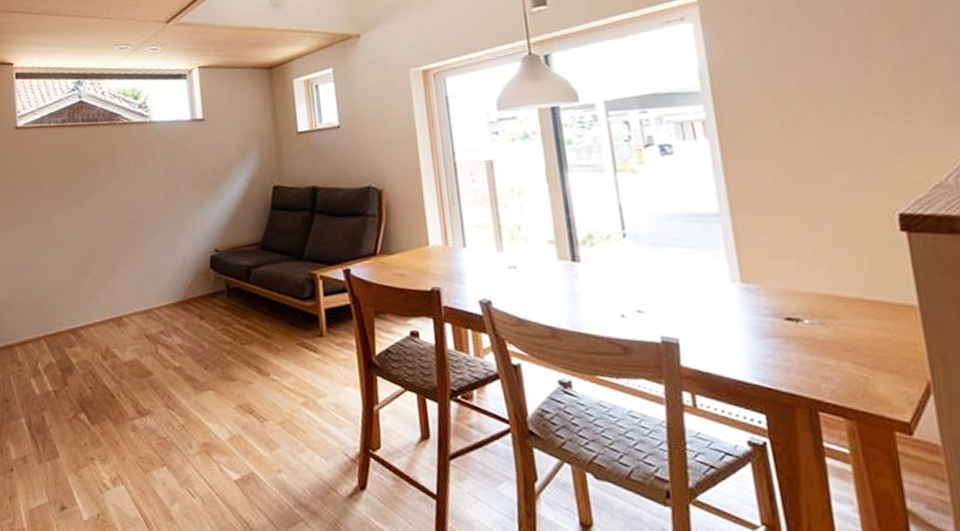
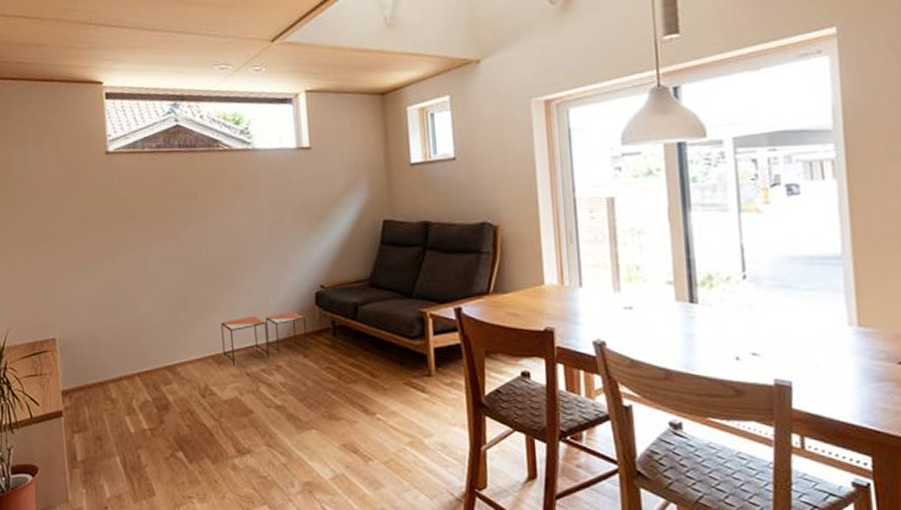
side table: none [121,275,203,329] -> present [221,311,307,366]

